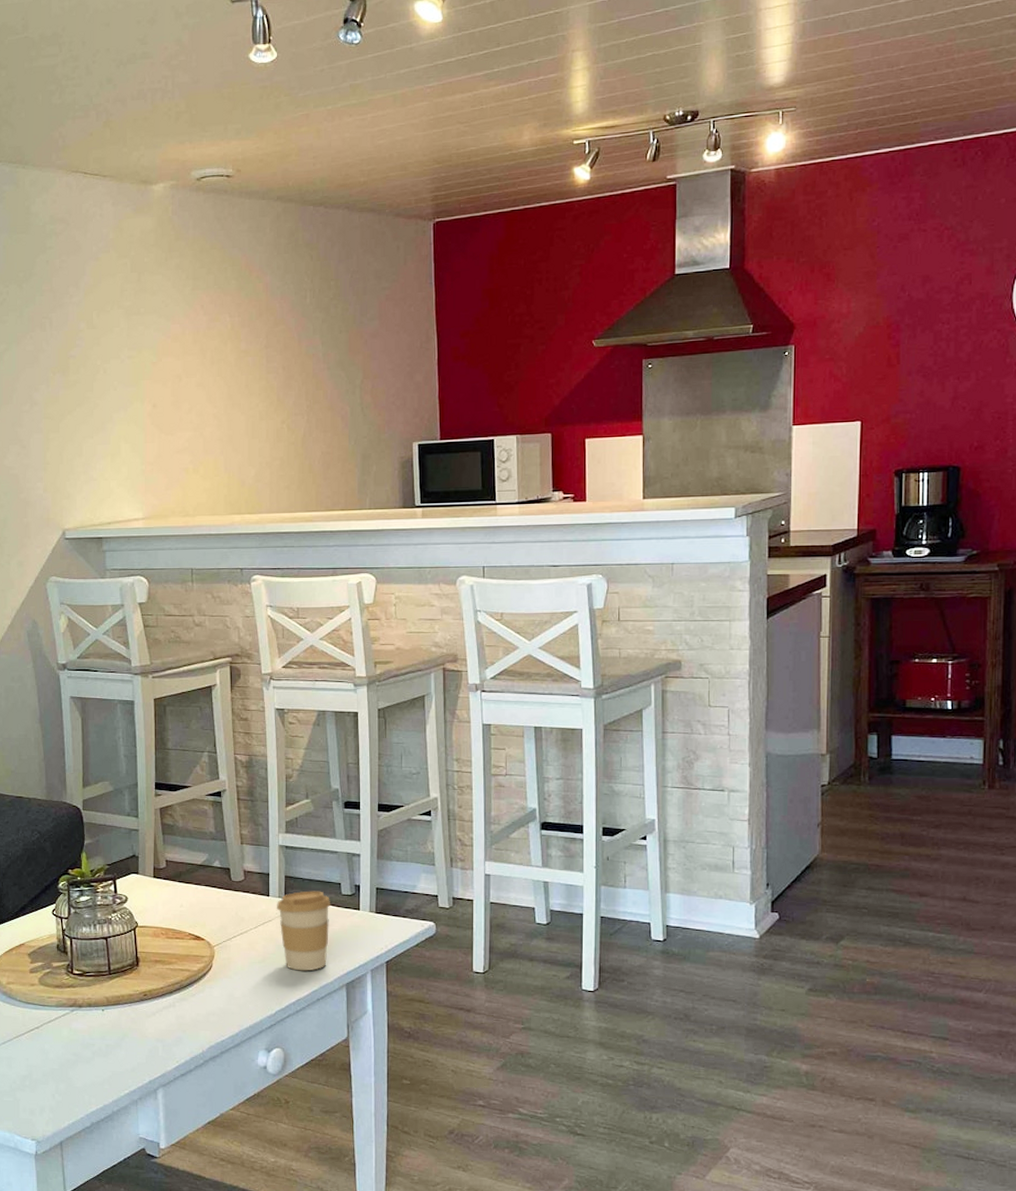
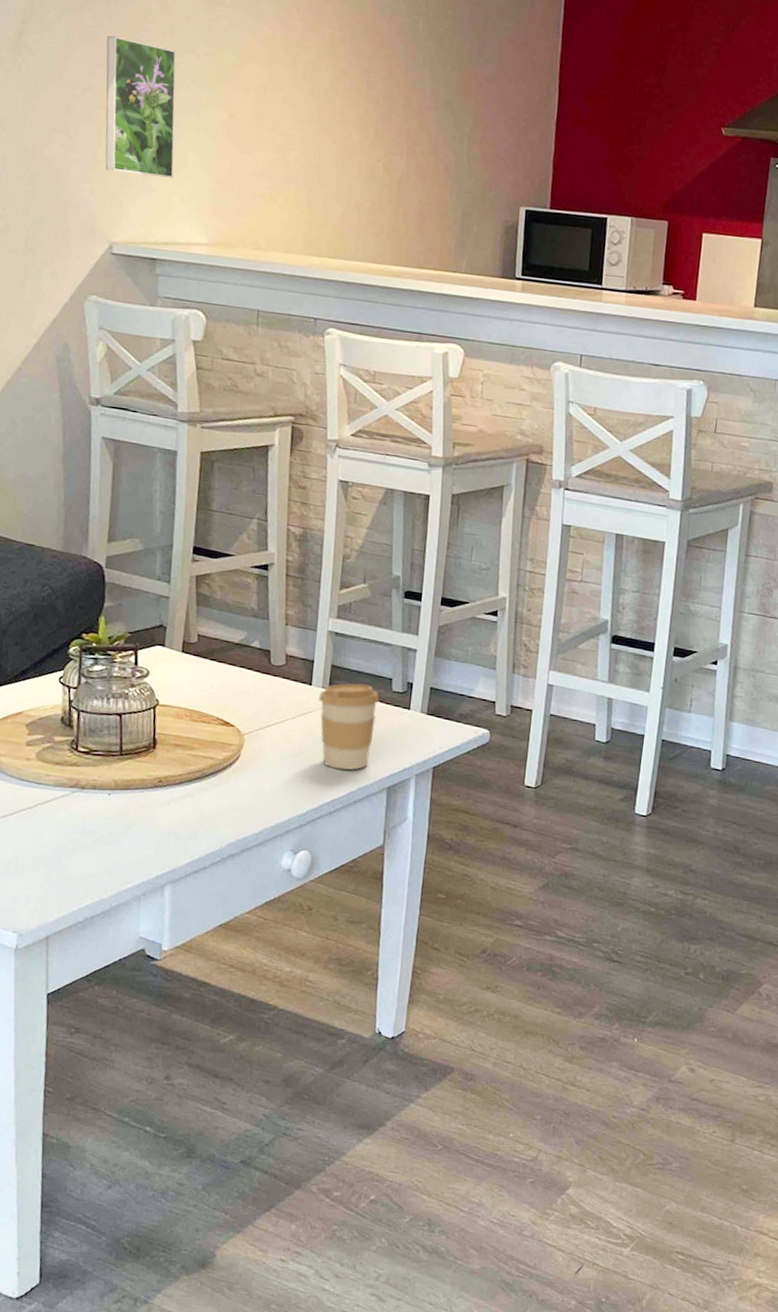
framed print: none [46,356,110,469] -> present [105,35,177,179]

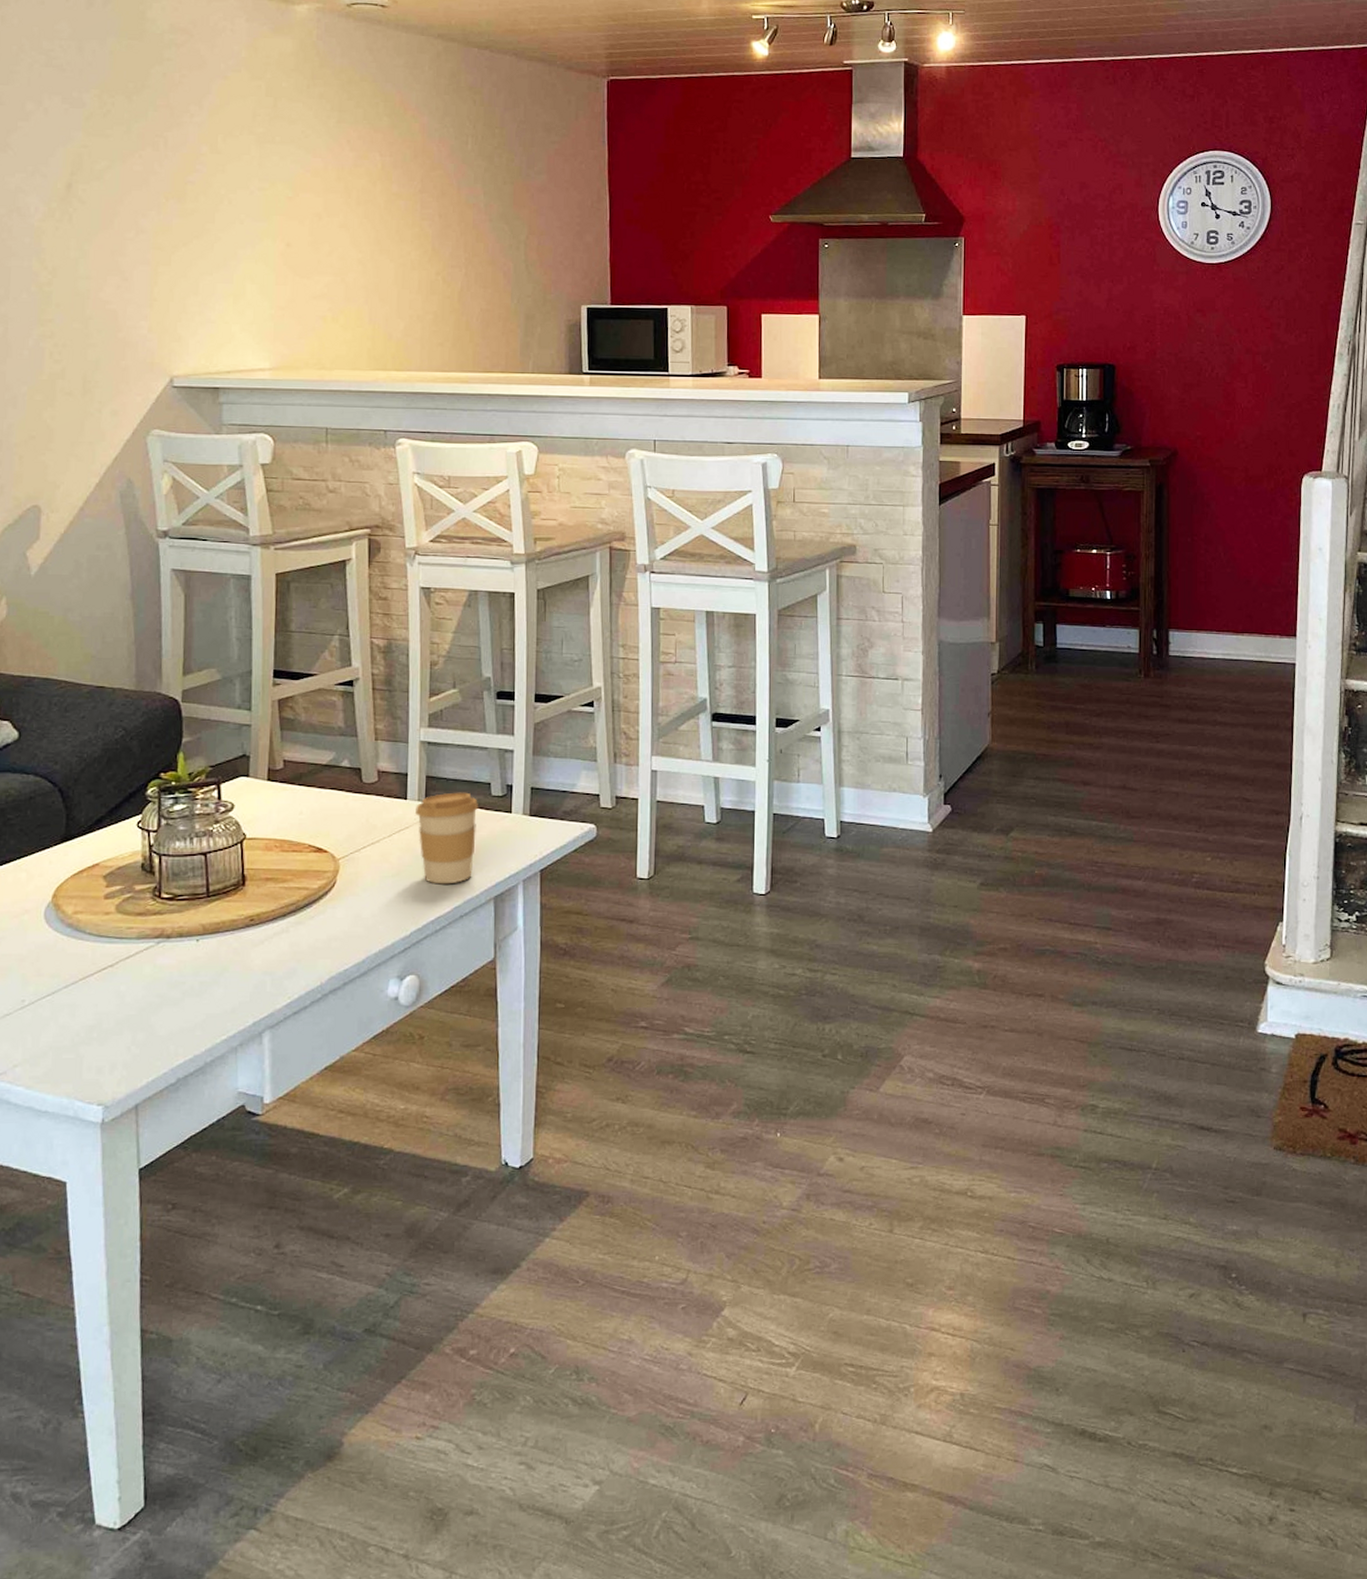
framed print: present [105,35,177,179] -> none [157,179,233,309]

